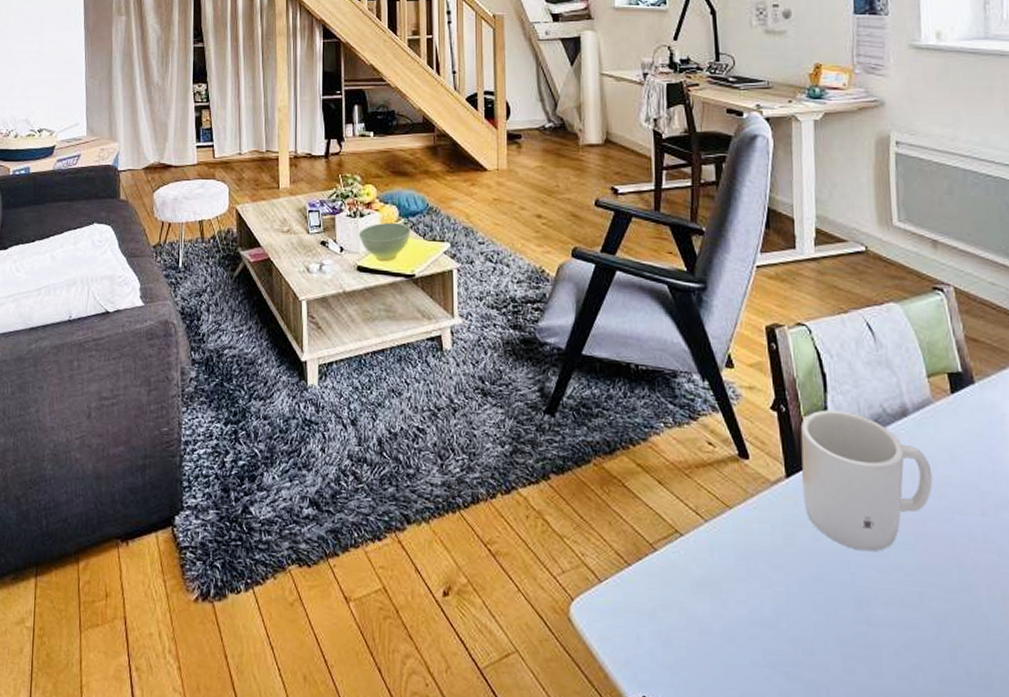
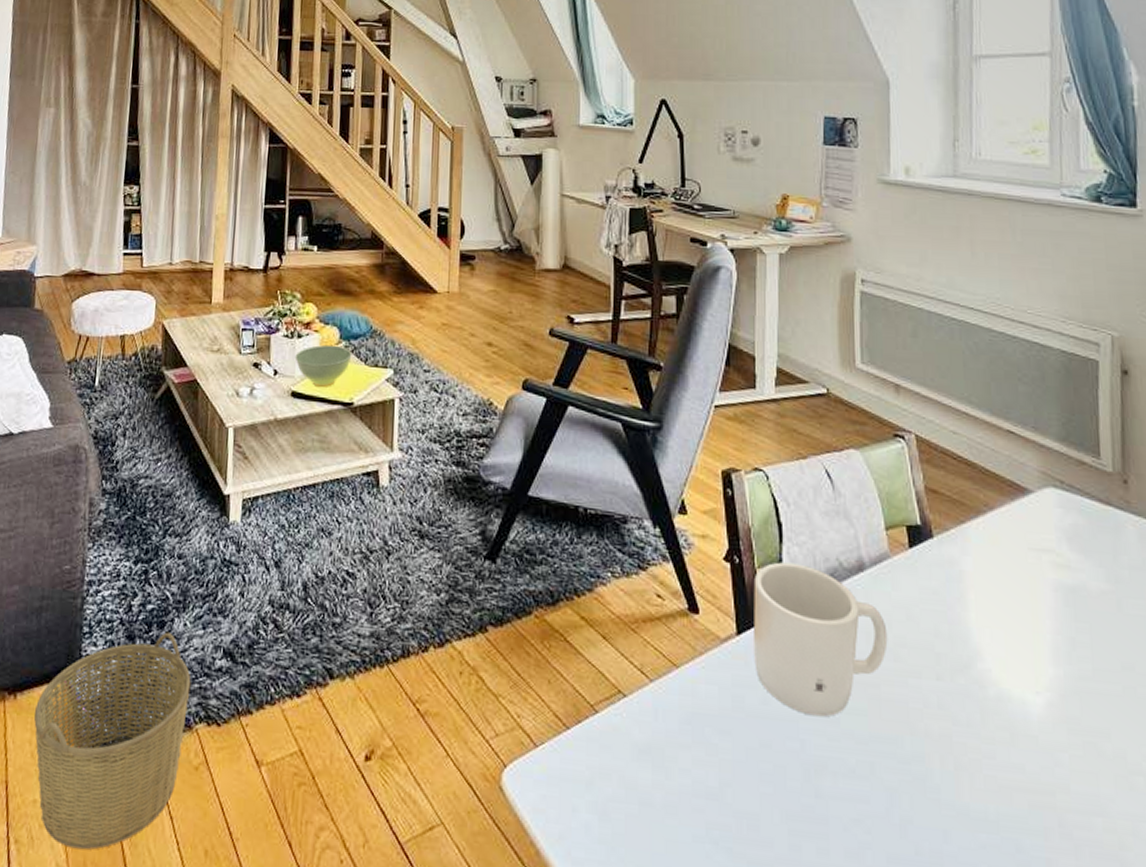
basket: none [144,484,282,676] -> present [33,632,191,850]

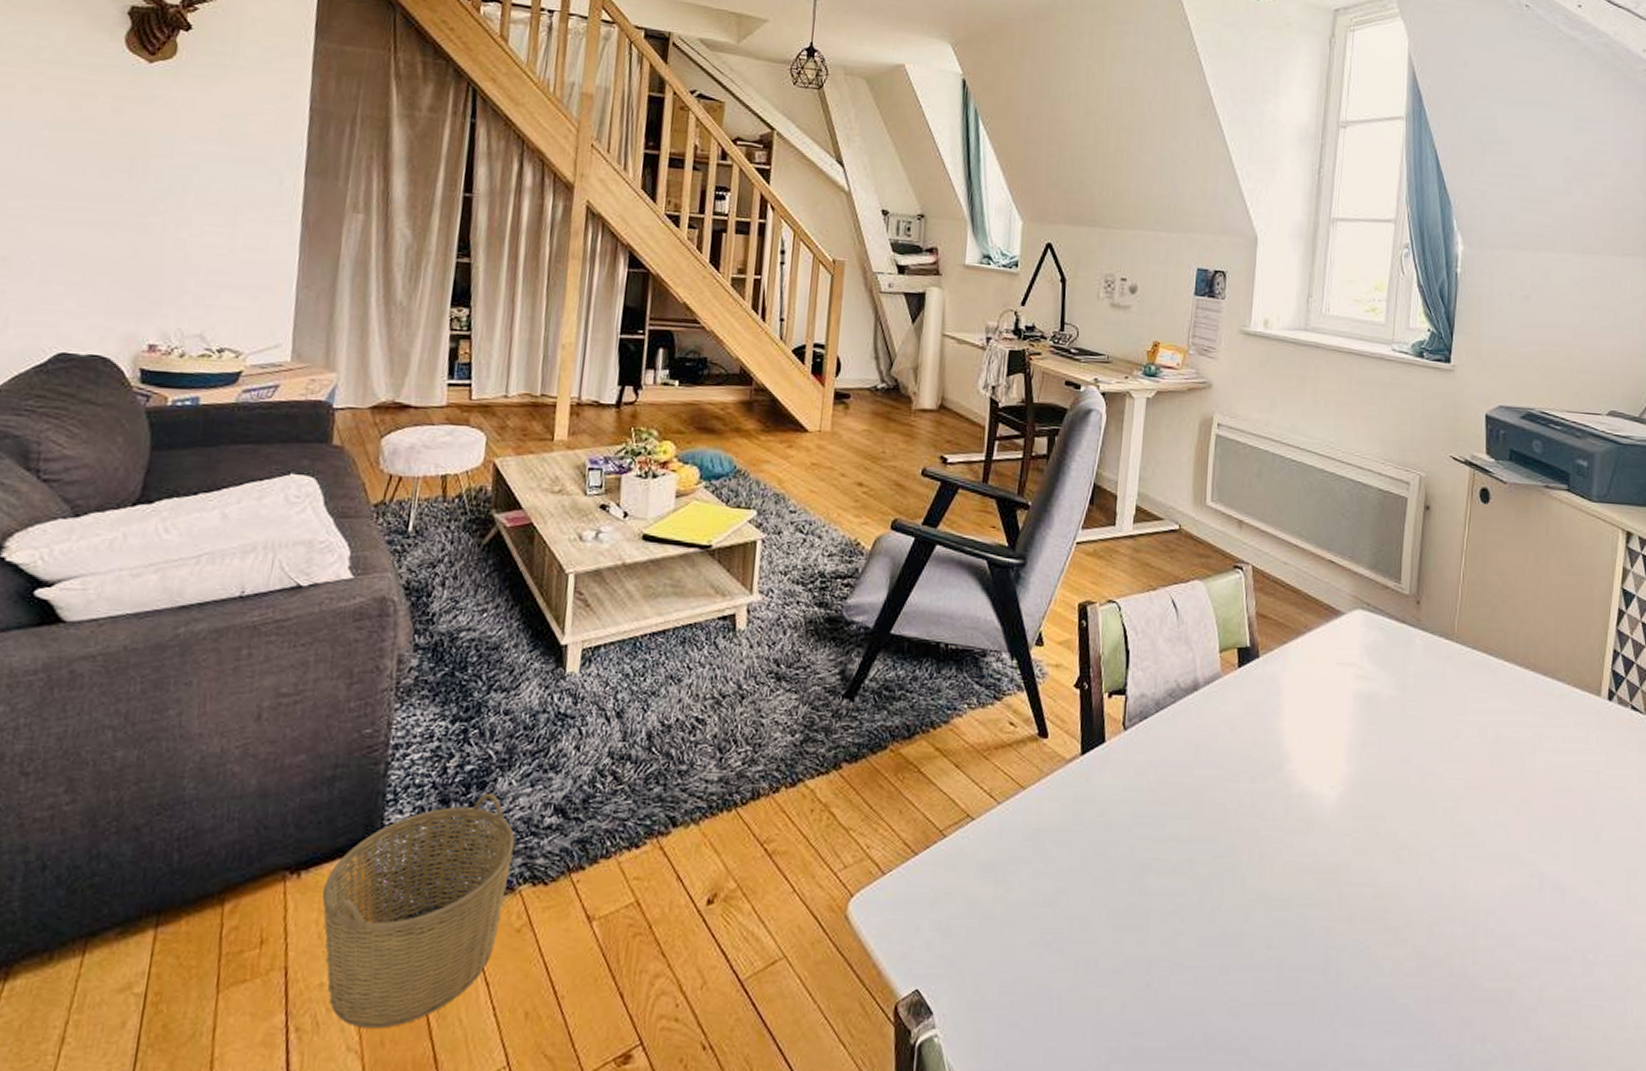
bowl: present [295,344,352,388] -> none [648,485,713,531]
mug: present [753,562,888,717] -> none [1095,686,1214,824]

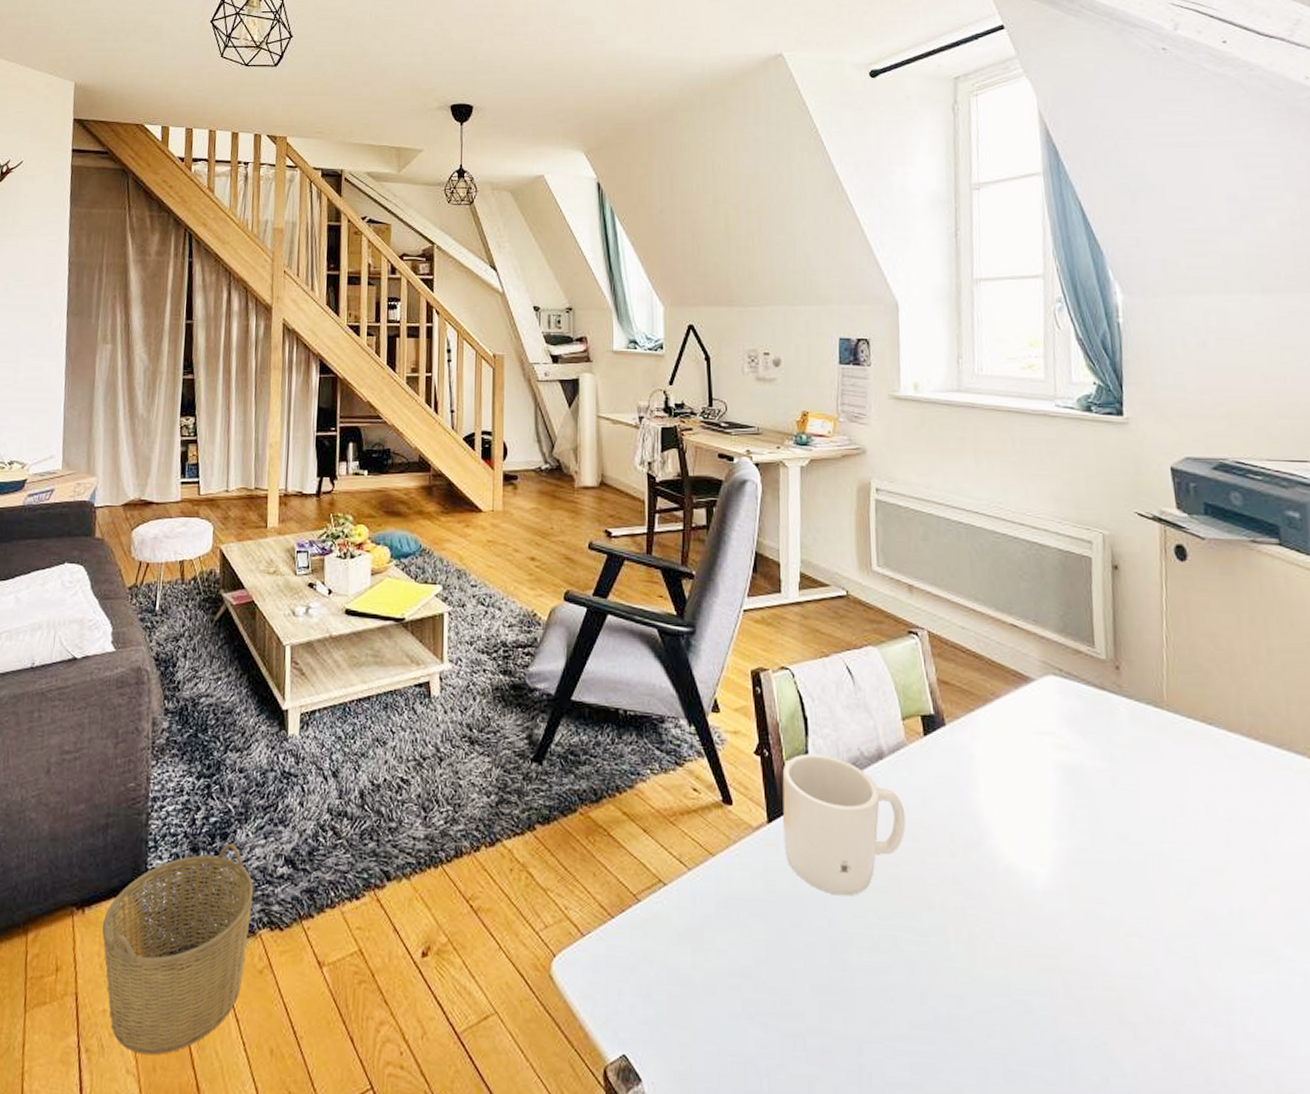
mug: none [1095,686,1214,824] -> present [782,753,906,896]

